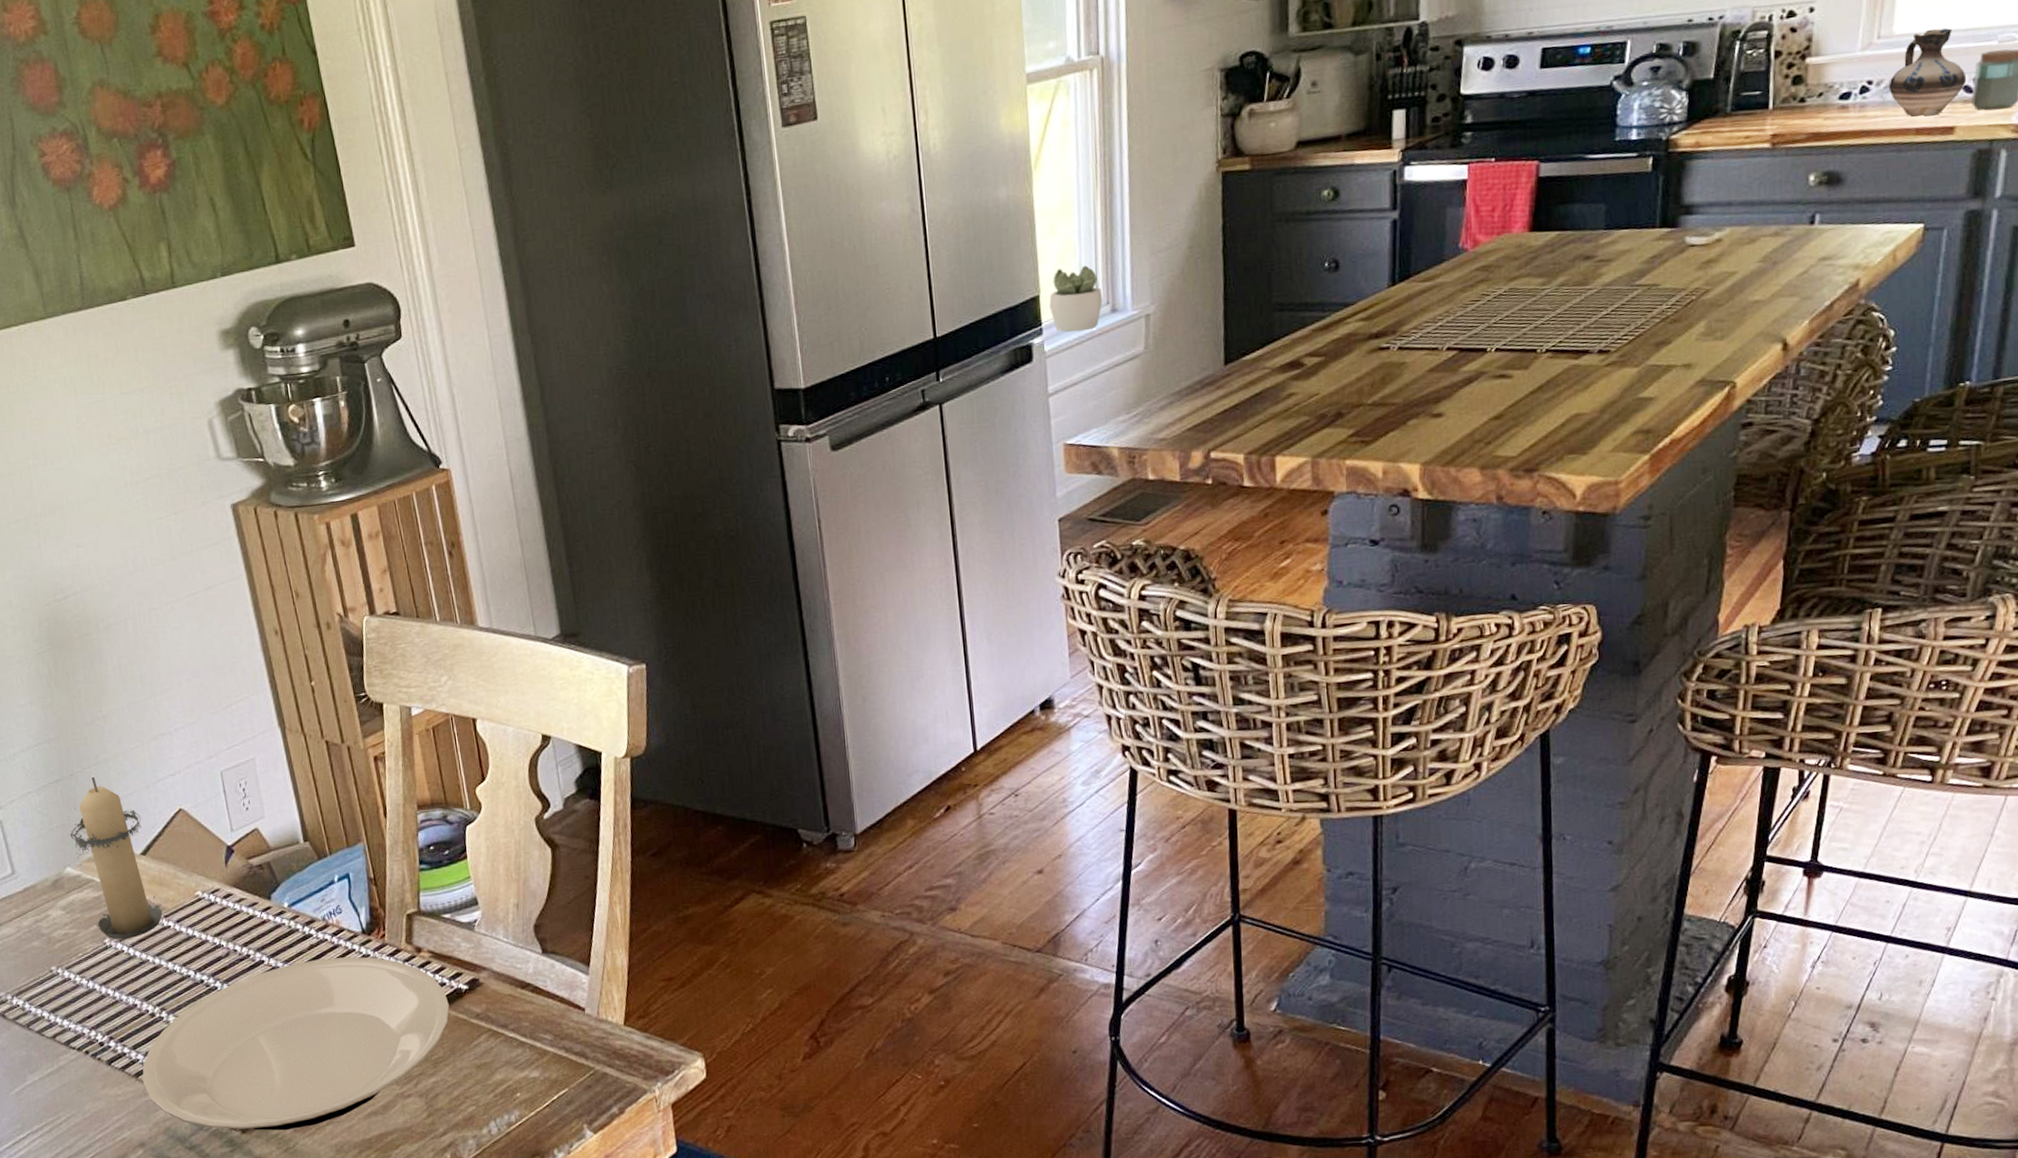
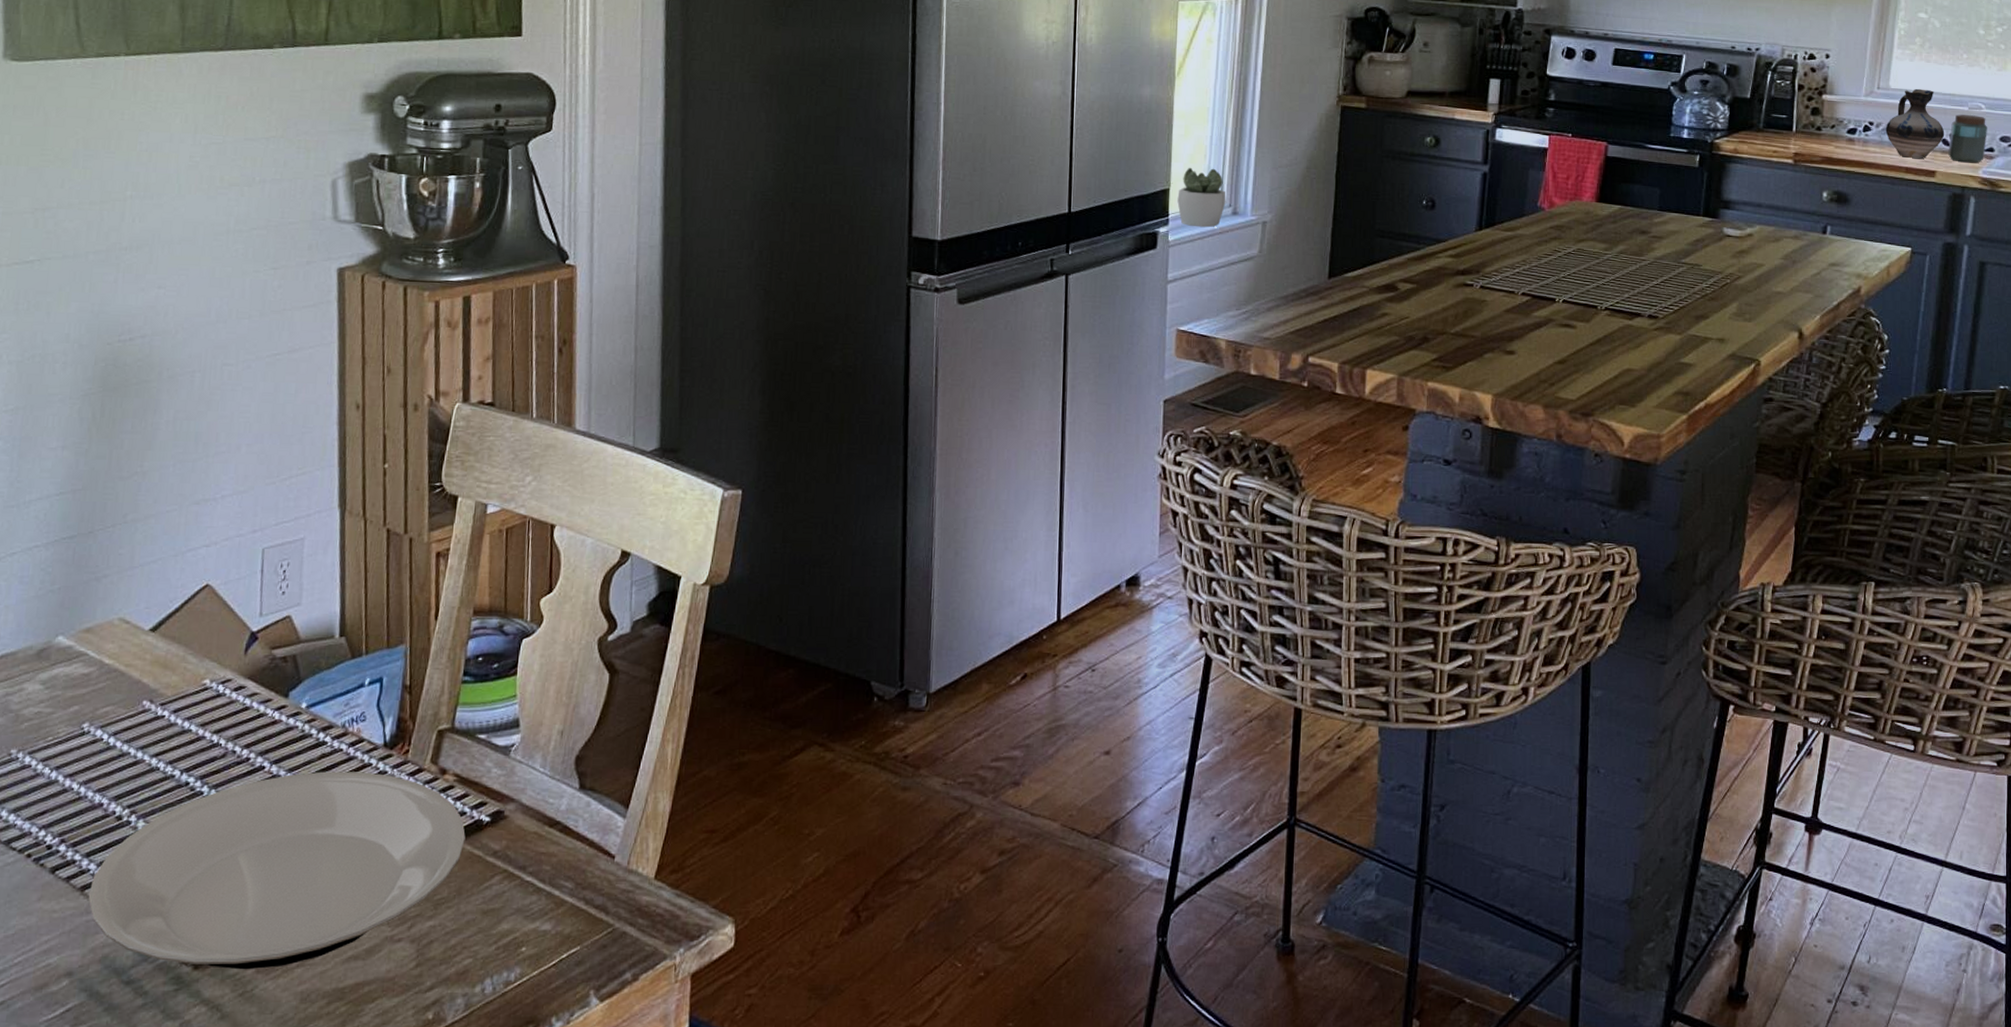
candle: present [68,777,163,940] -> none [72,538,160,725]

